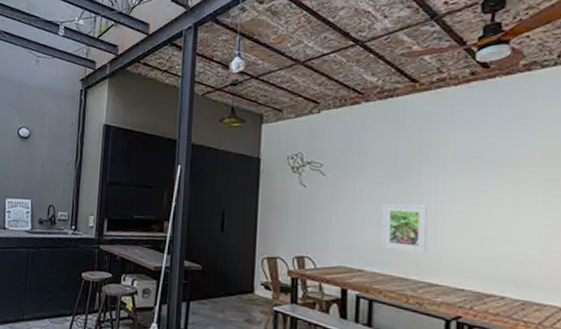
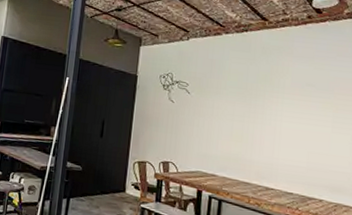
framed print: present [382,204,428,254] -> none [232,120,269,163]

